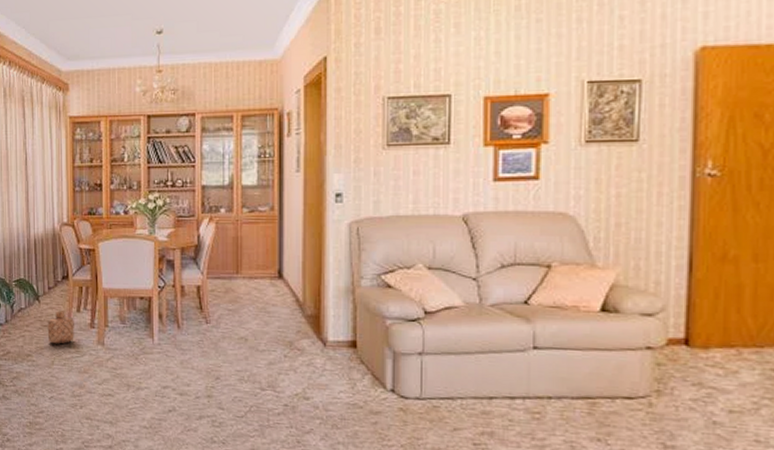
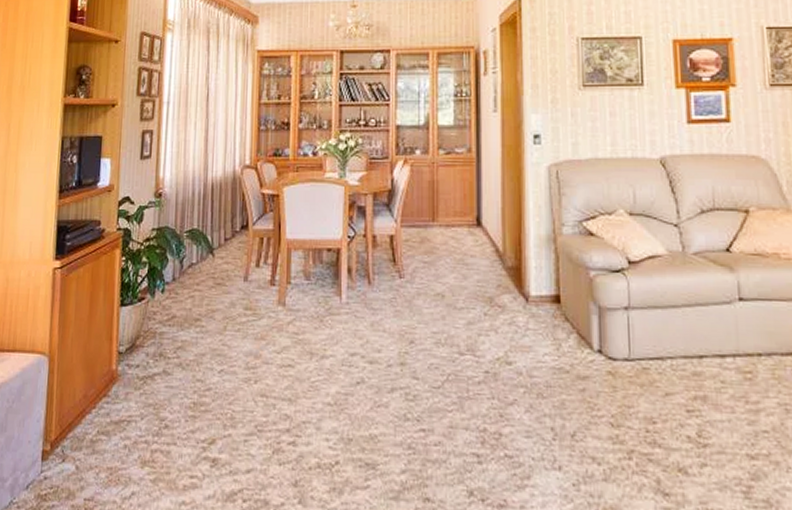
basket: present [47,311,74,344] -> none [220,266,252,306]

